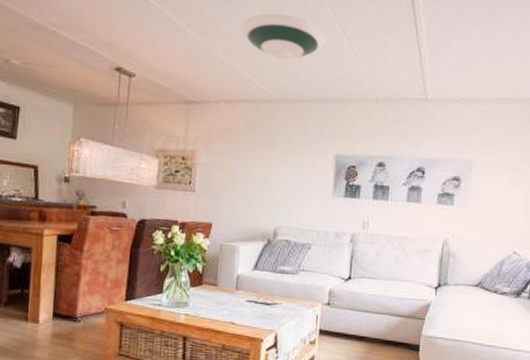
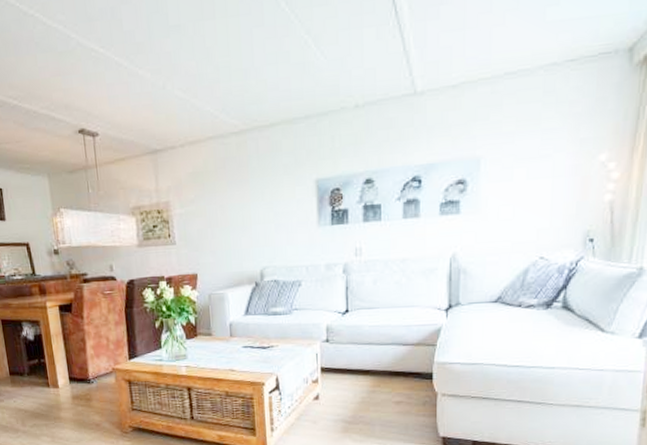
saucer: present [241,13,326,60] -> none [195,28,288,83]

